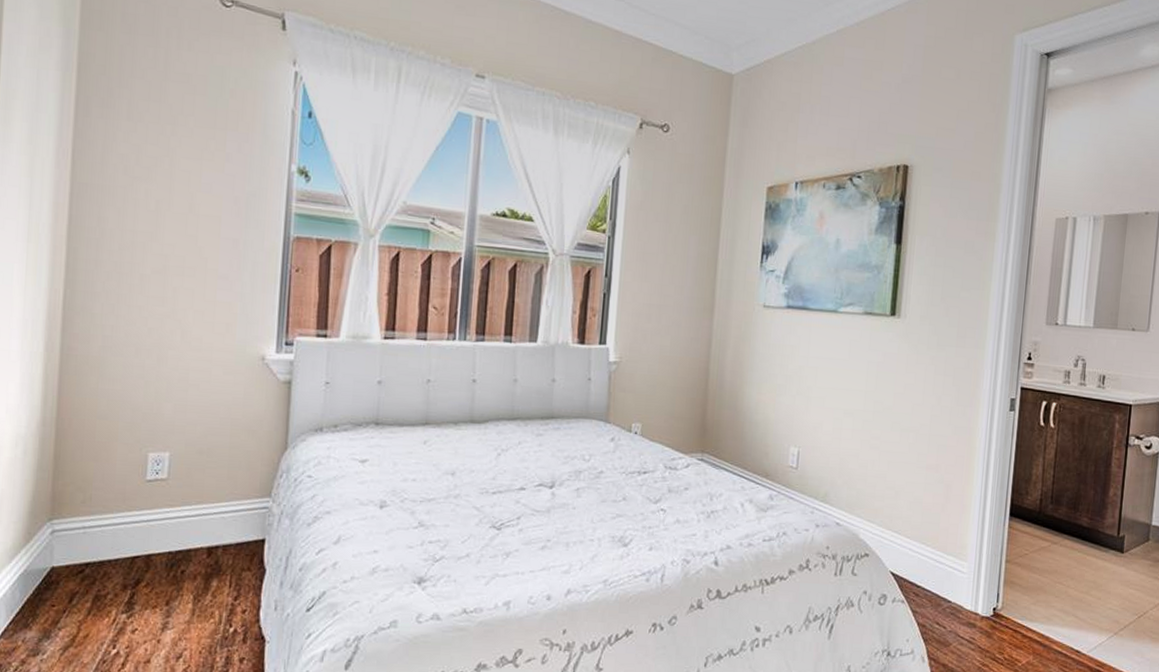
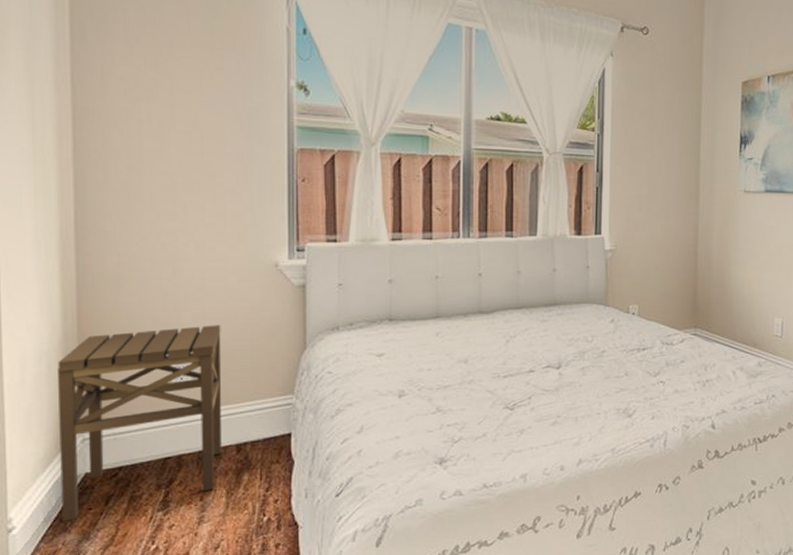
side table: none [24,418,202,617] -> present [58,325,222,521]

